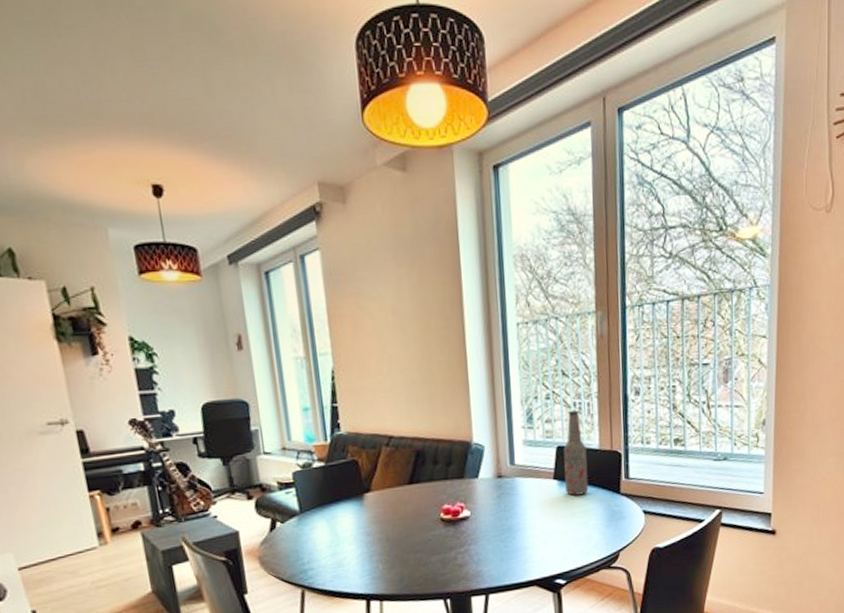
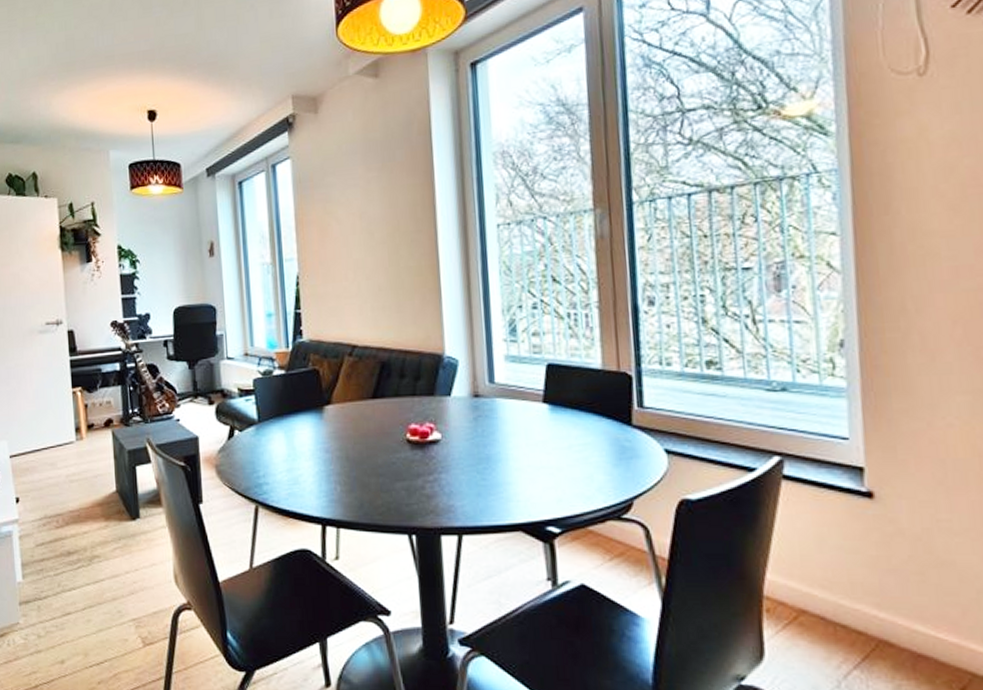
bottle: present [563,410,589,496] -> none [555,321,589,424]

